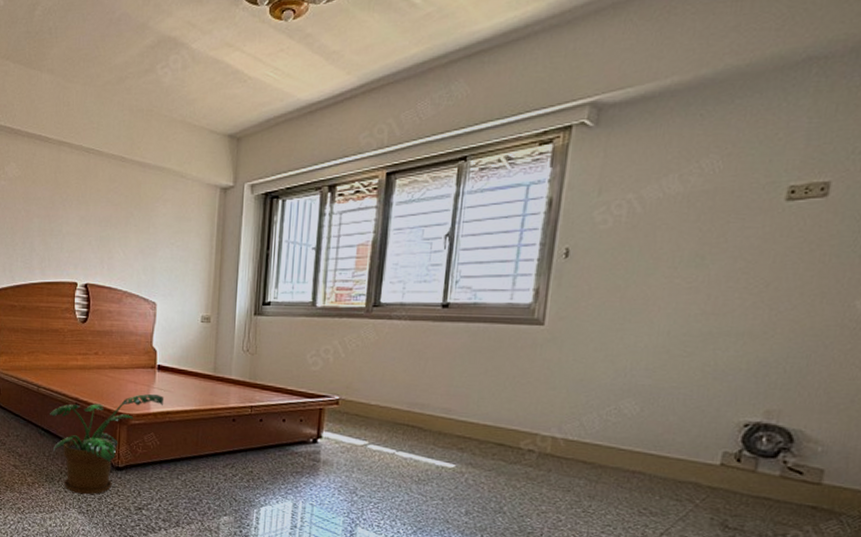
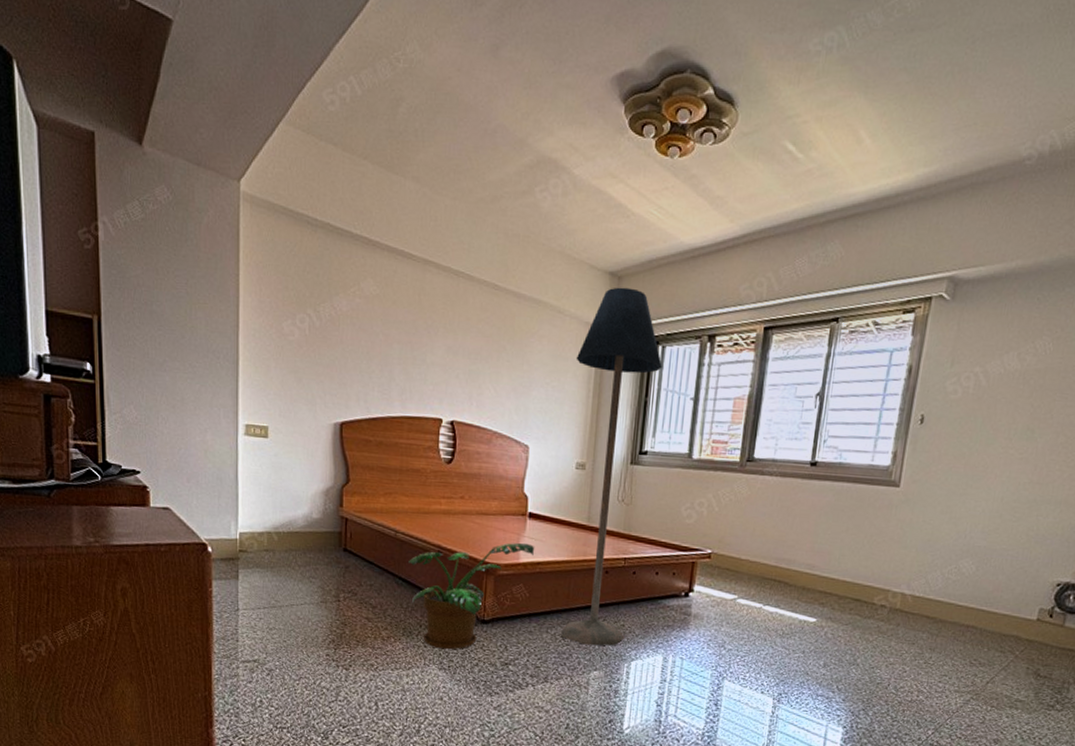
floor lamp: none [191,147,283,492] -> present [561,287,662,646]

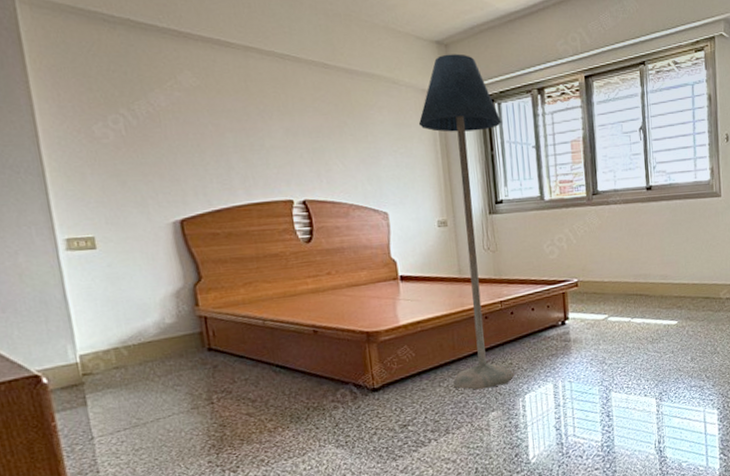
potted plant: present [407,543,535,650] -> none [282,306,413,427]

